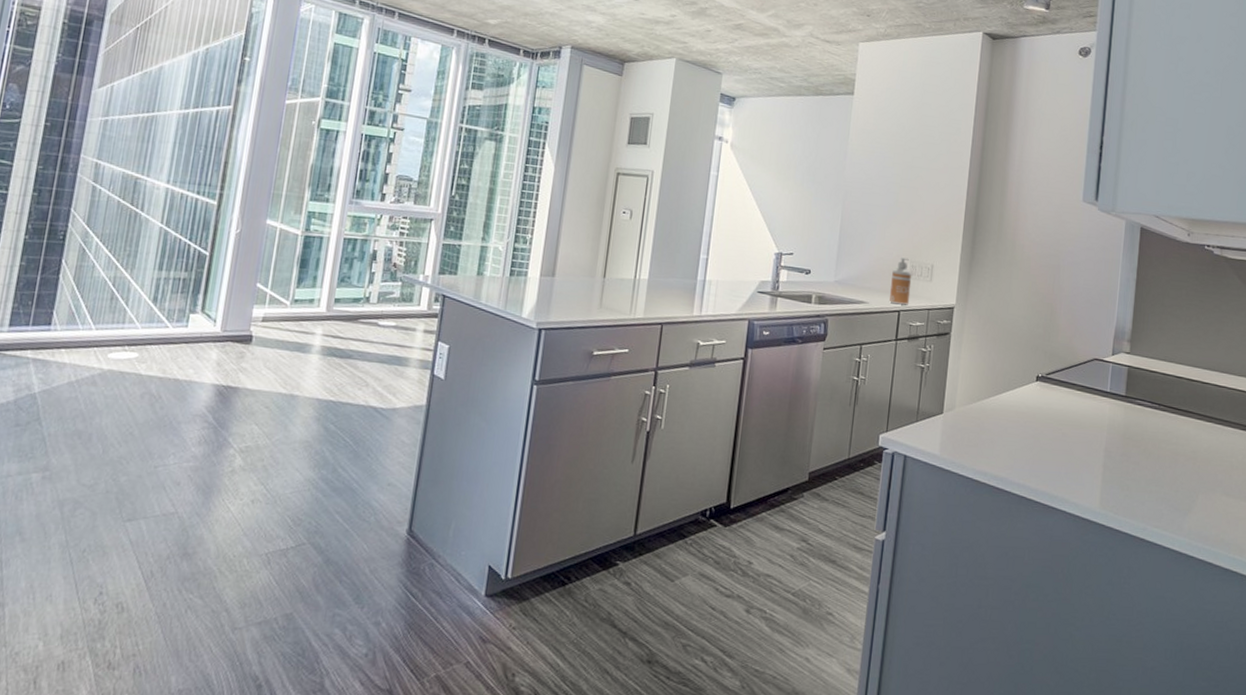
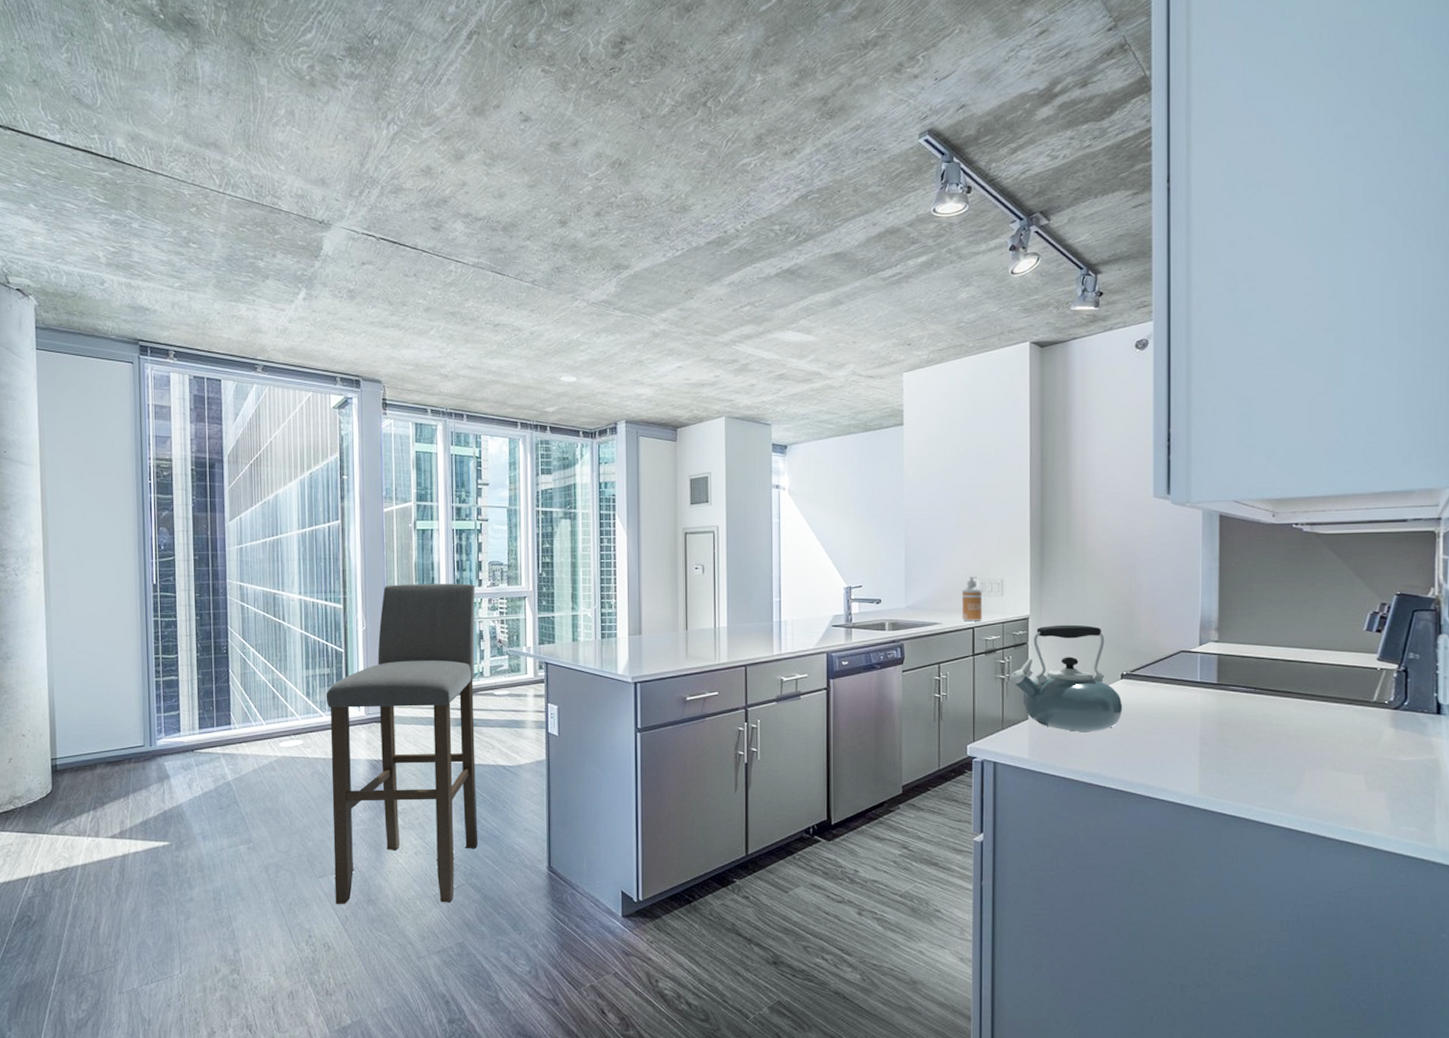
bar stool: none [141,186,377,564] -> present [326,583,478,904]
kettle: none [929,318,1036,434] -> present [1010,624,1123,732]

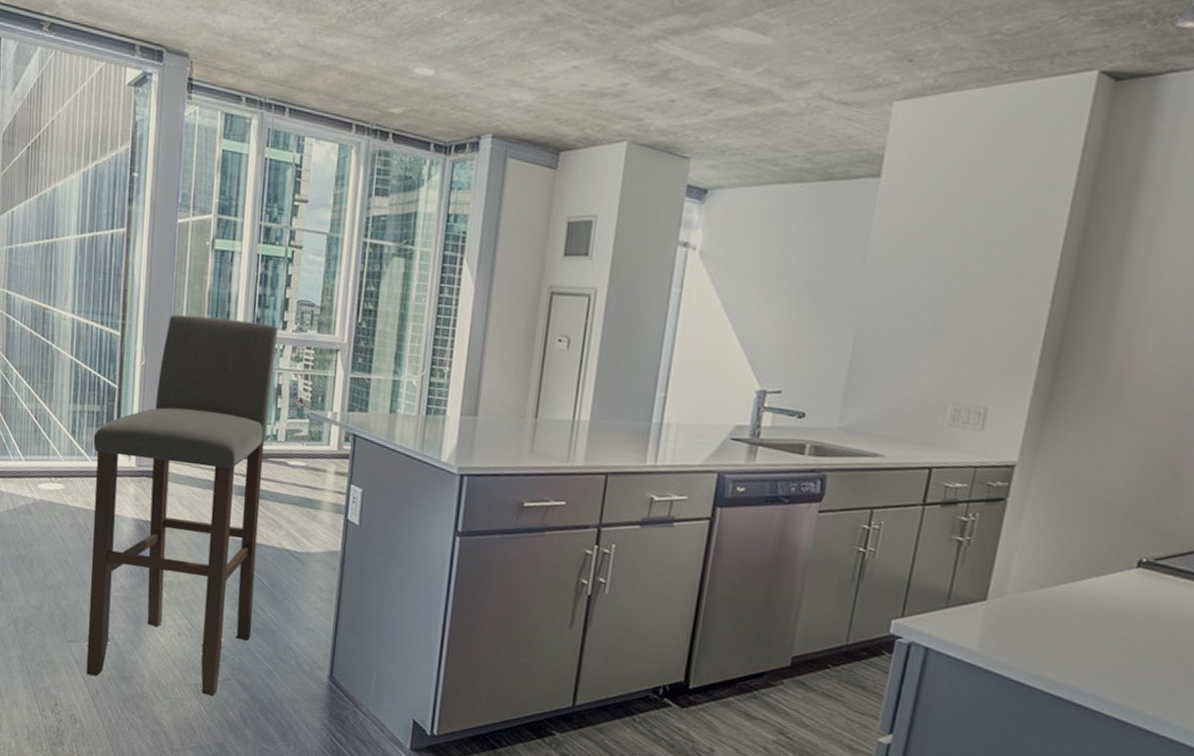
soap dispenser: present [961,576,983,622] -> none [917,398,954,461]
kettle: present [1010,624,1123,732] -> none [970,479,1132,632]

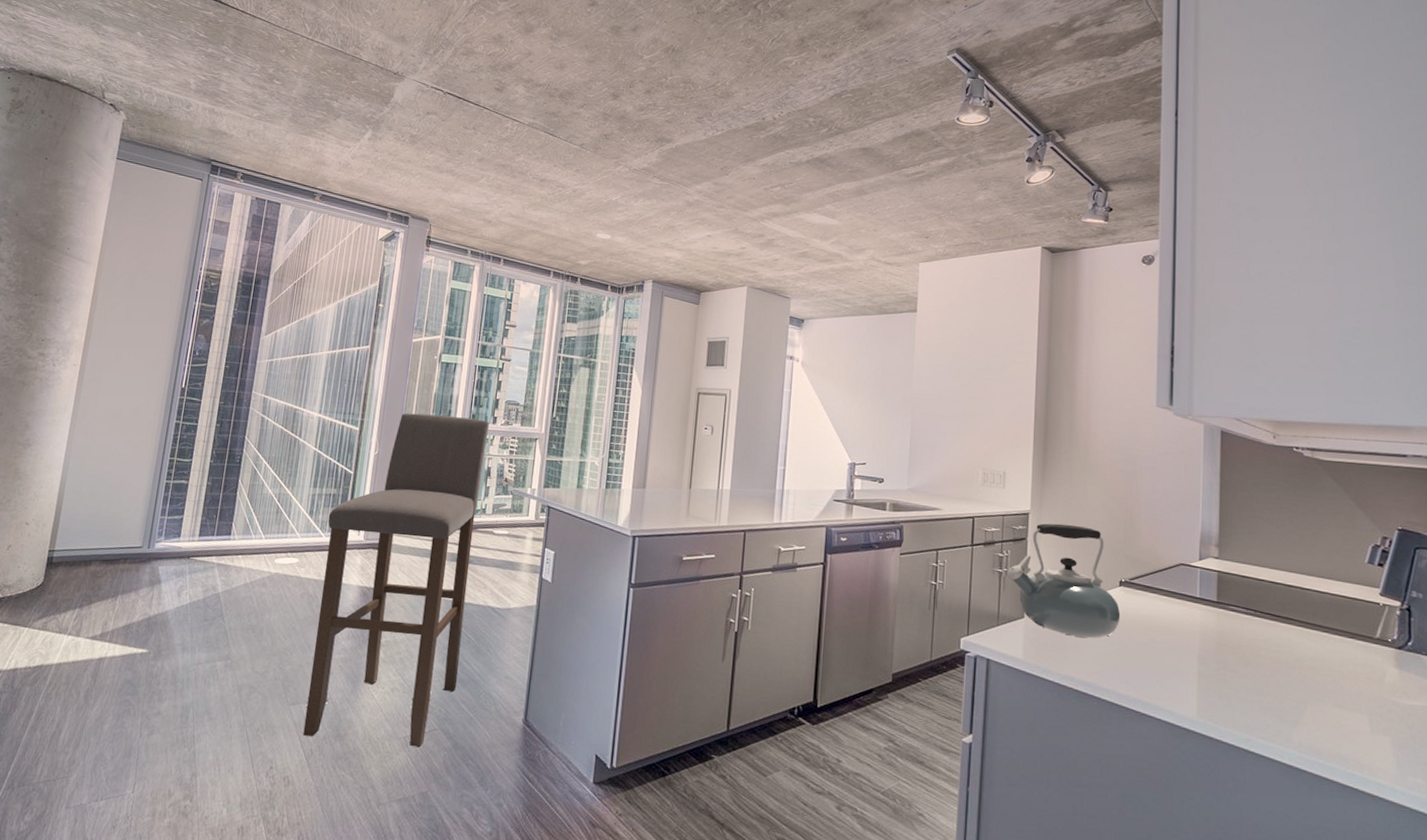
kettle: none [970,479,1132,632] -> present [1007,523,1121,639]

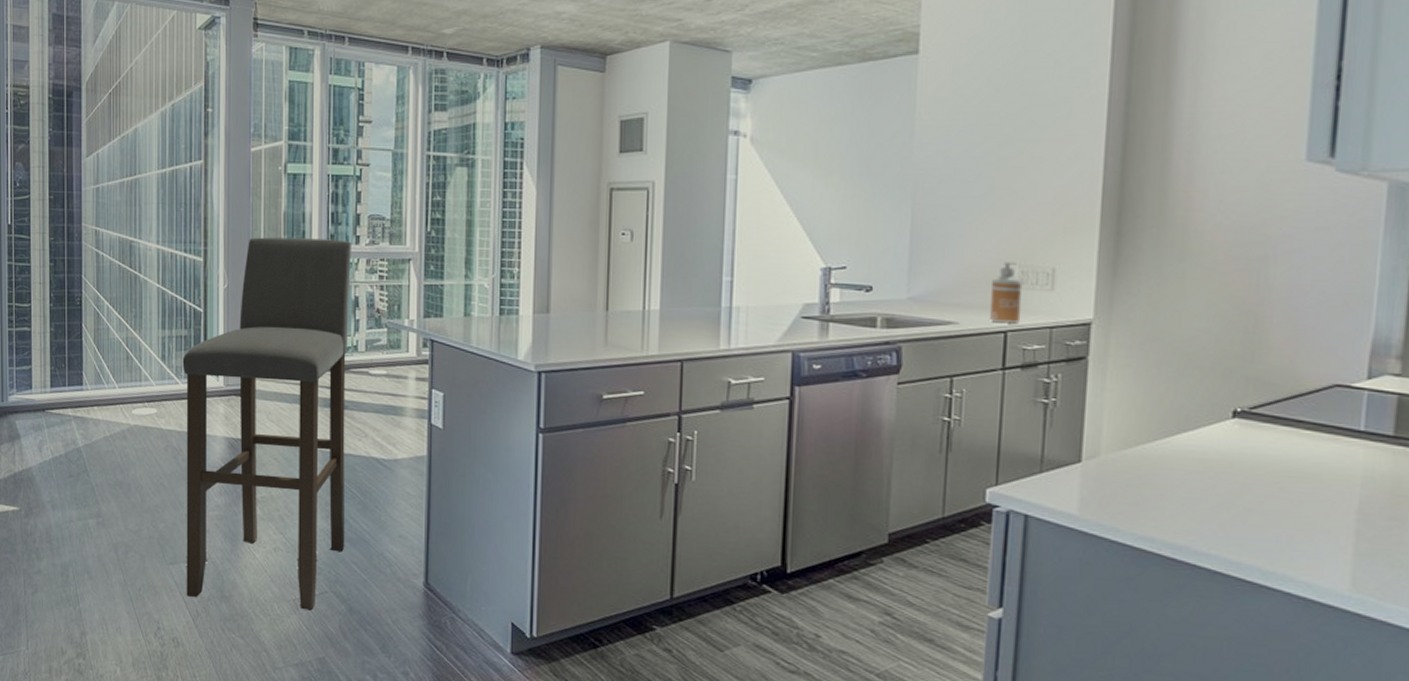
soap dispenser: none [962,465,985,512] -> present [989,261,1023,324]
kettle: present [1007,523,1121,639] -> none [1056,335,1233,488]

